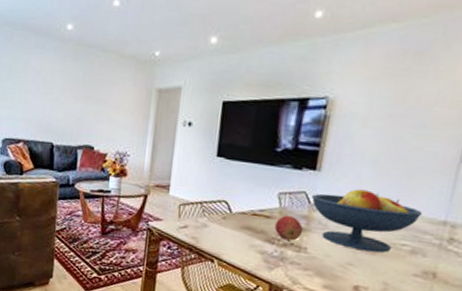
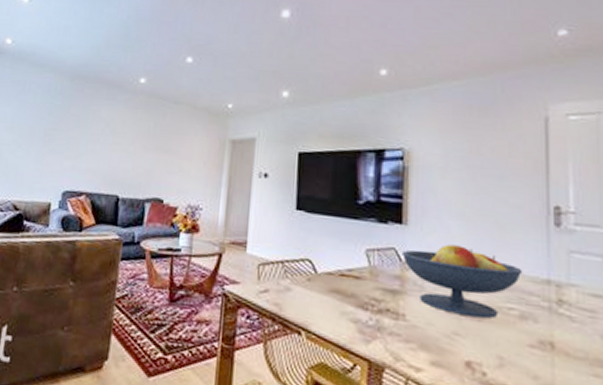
apple: present [275,215,303,241] -> none [367,275,398,306]

